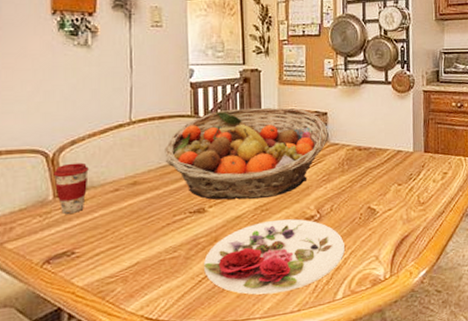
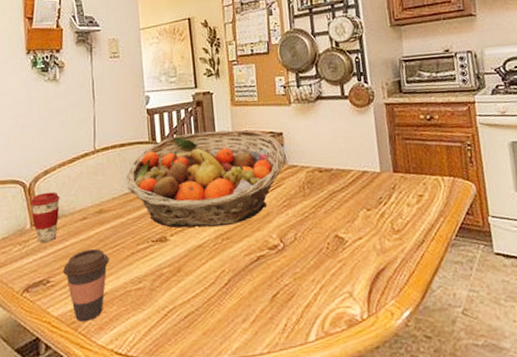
coffee cup: none [90,219,143,291] -> present [63,248,109,322]
plate: present [204,219,345,295] -> none [168,248,314,333]

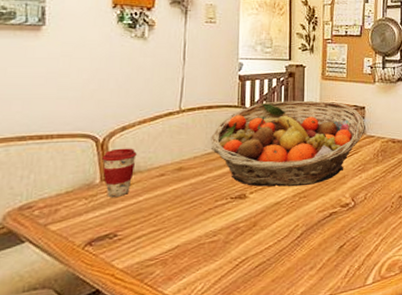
coffee cup: present [63,248,109,322] -> none [133,203,185,273]

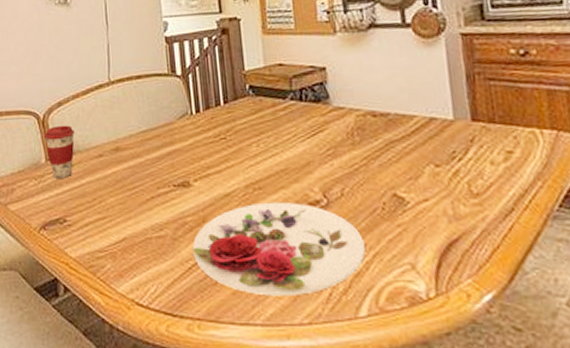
fruit basket: present [211,100,365,187] -> none [144,62,330,175]
plate: none [242,206,376,279] -> present [193,201,366,297]

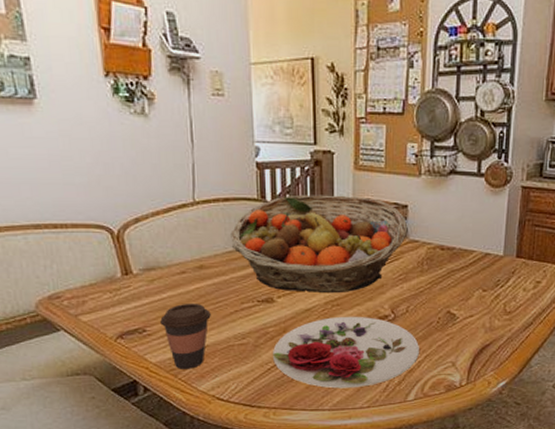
coffee cup: present [44,125,74,178] -> none [119,242,154,292]
coffee cup: none [80,189,128,266] -> present [160,303,211,369]
fruit basket: none [144,62,330,175] -> present [230,194,408,294]

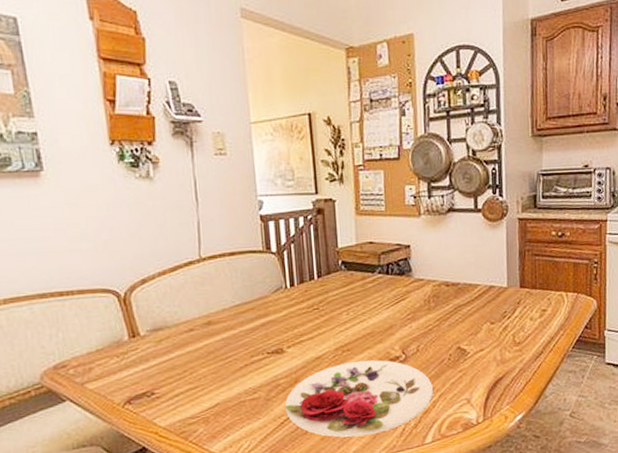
coffee cup: present [160,303,211,369] -> none [169,360,221,431]
fruit basket: present [230,194,408,294] -> none [237,240,412,340]

